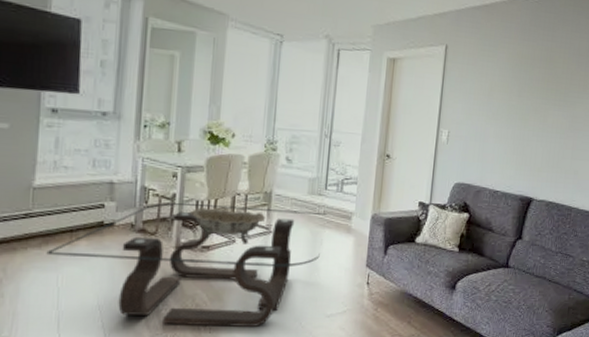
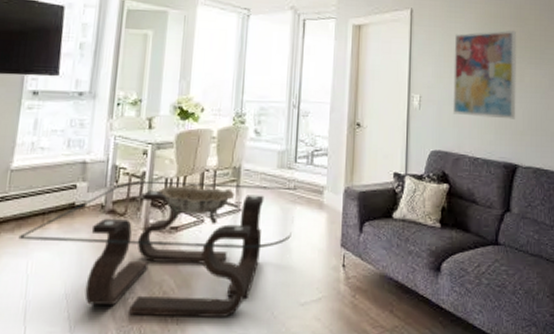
wall art: none [478,71,544,157] -> present [453,30,516,119]

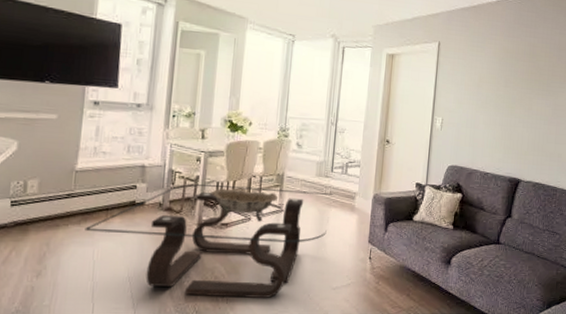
wall art: present [453,30,516,119] -> none [469,64,528,142]

